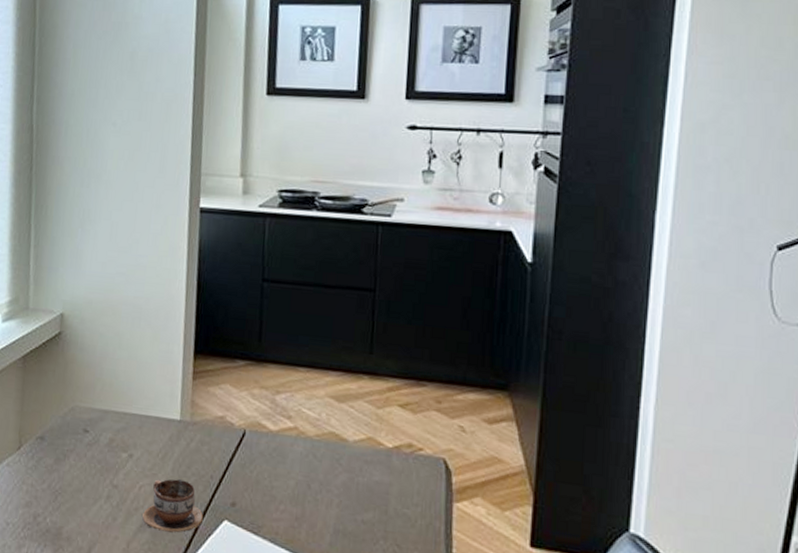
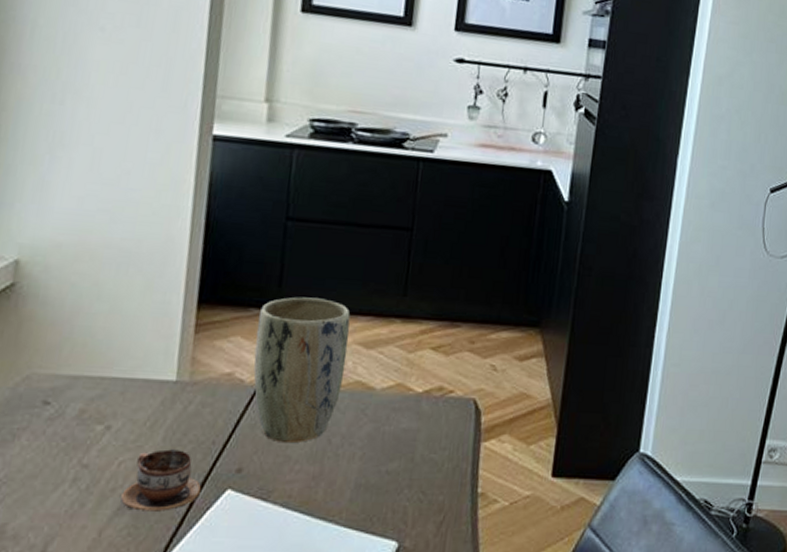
plant pot: none [241,351,322,485] -> present [253,297,351,442]

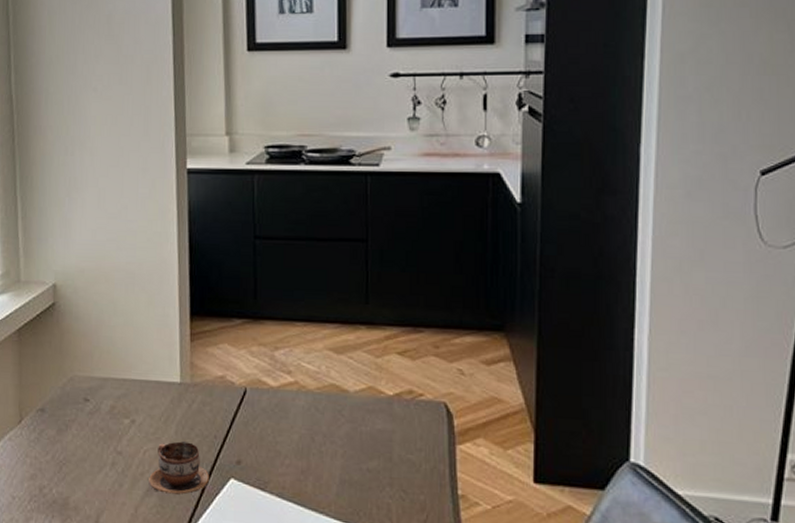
plant pot: present [253,297,351,442] -> none [240,307,320,439]

